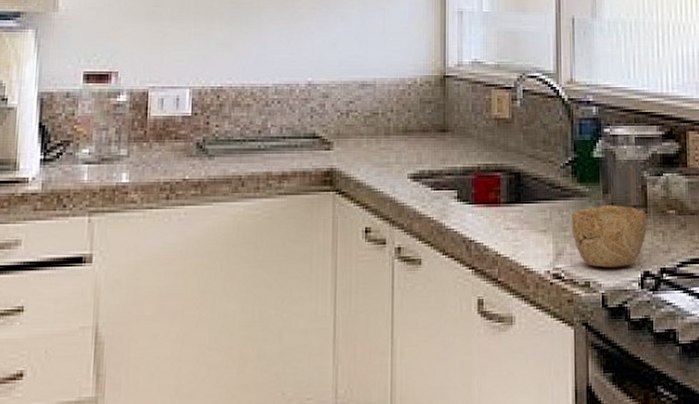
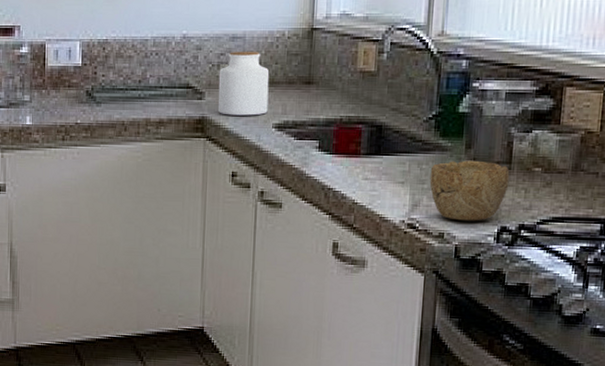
jar: none [347,98,402,166] -> present [218,51,270,116]

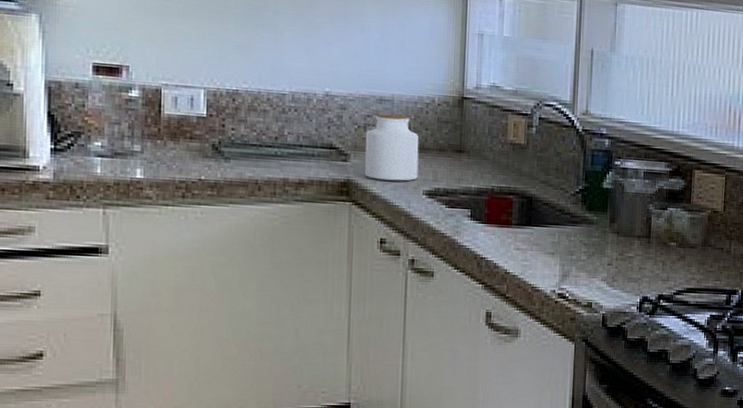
bowl: present [429,160,510,221] -> none [578,233,649,291]

